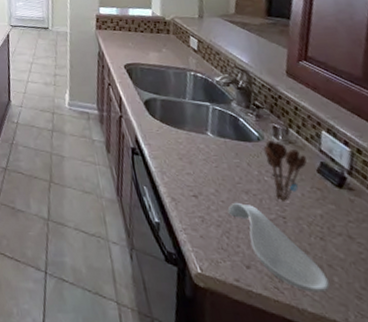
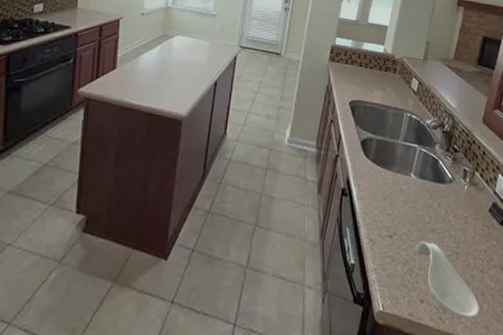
utensil holder: present [263,140,307,201] -> none [453,182,484,239]

